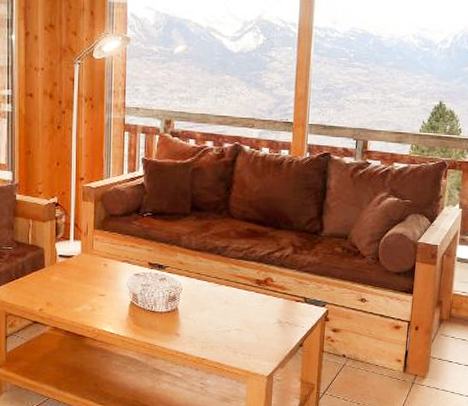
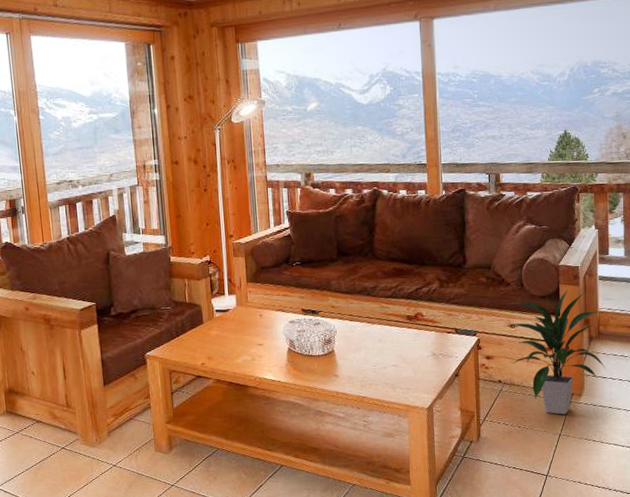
indoor plant: none [358,267,454,395] -> present [507,288,607,415]

